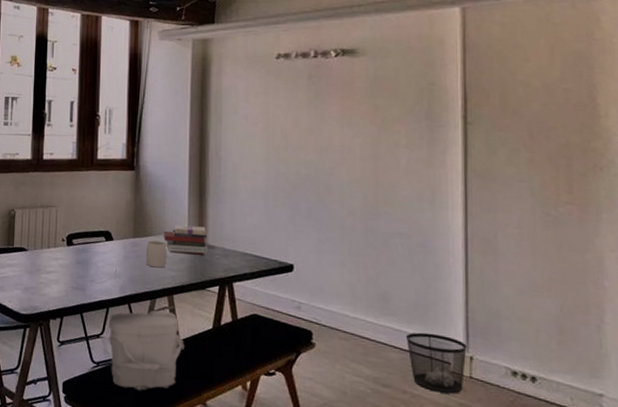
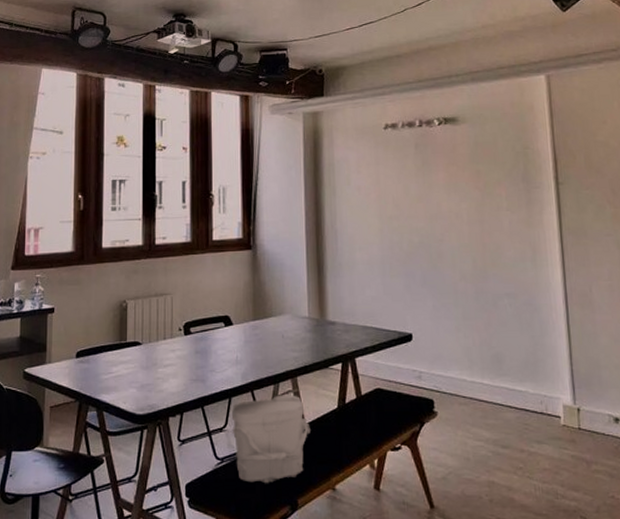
mug: present [146,240,167,268] -> none [267,321,289,350]
books: present [163,225,209,255] -> none [284,303,330,333]
waste bin: present [405,332,467,394] -> none [519,389,574,447]

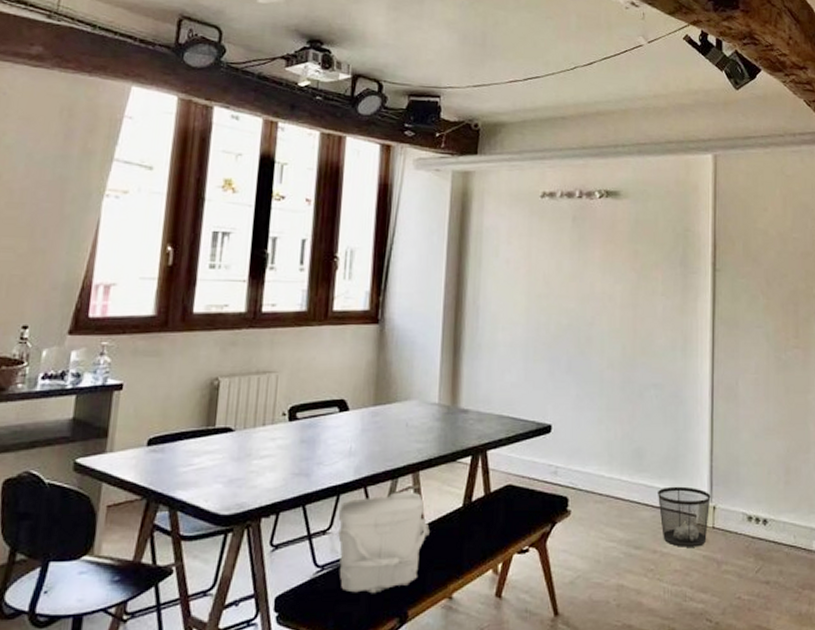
waste bin: none [519,389,574,447] -> present [657,486,711,547]

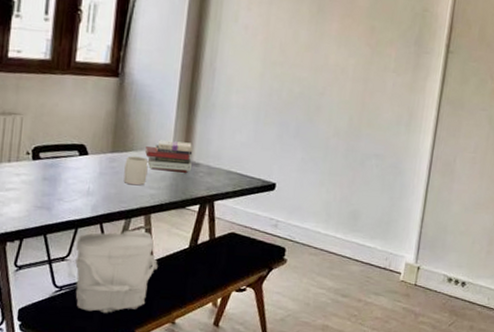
mug: none [388,408,414,440] -> present [123,156,149,186]
books: none [410,387,461,421] -> present [145,140,193,173]
waste bin: present [657,486,711,547] -> none [367,246,417,300]

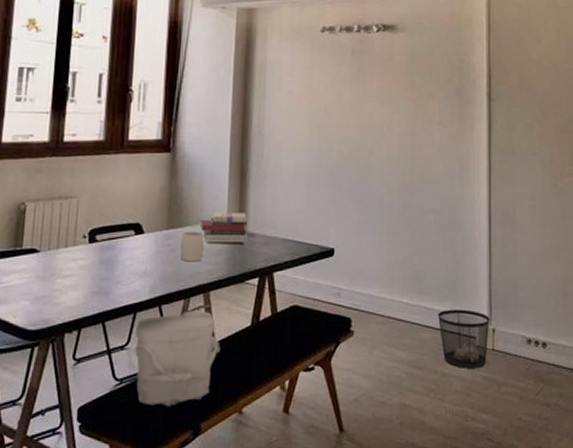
waste bin: none [367,246,417,300] -> present [437,309,490,368]

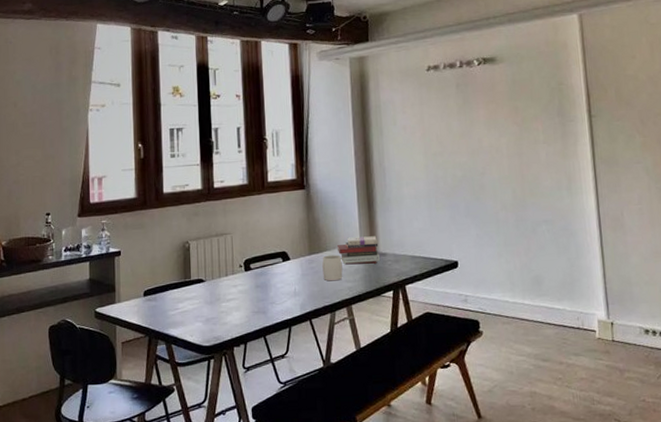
bag: present [135,310,220,407] -> none [292,322,366,404]
waste bin: present [437,309,490,368] -> none [557,306,608,359]

